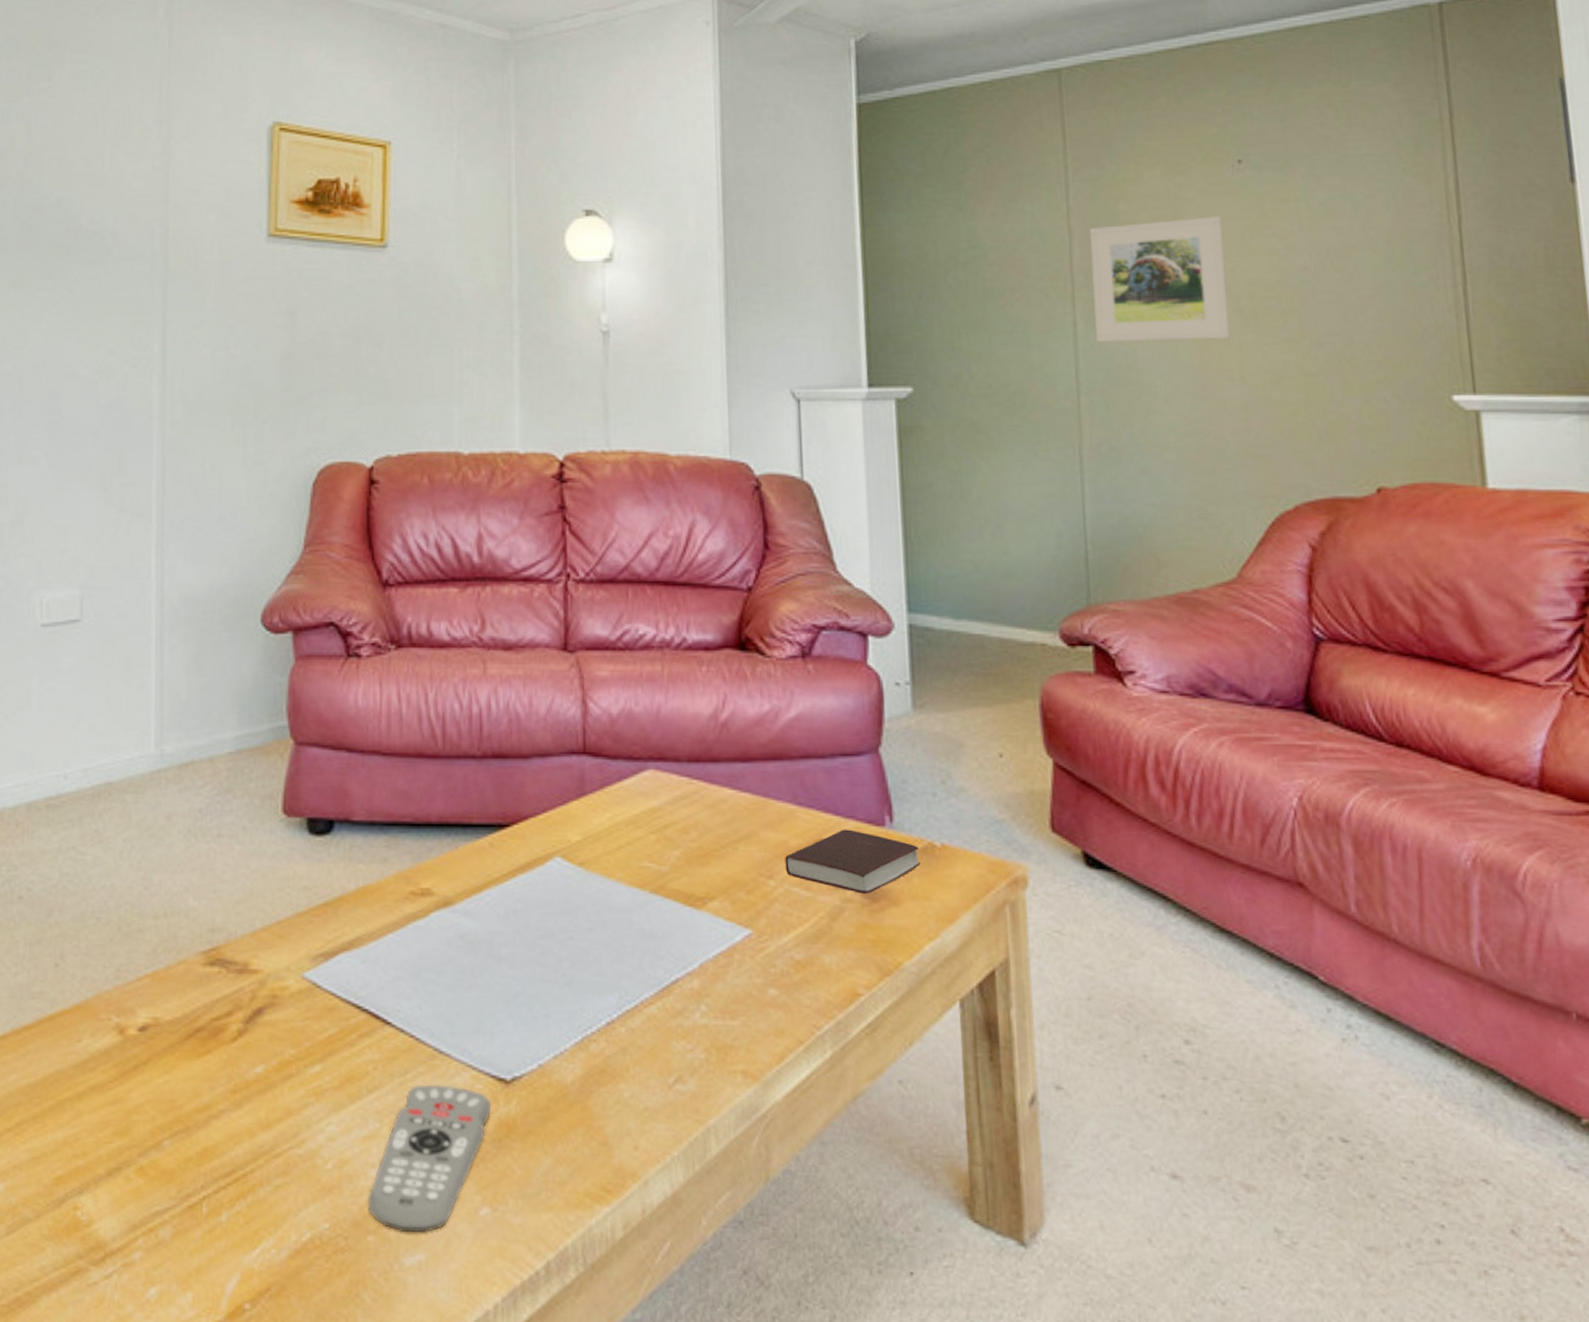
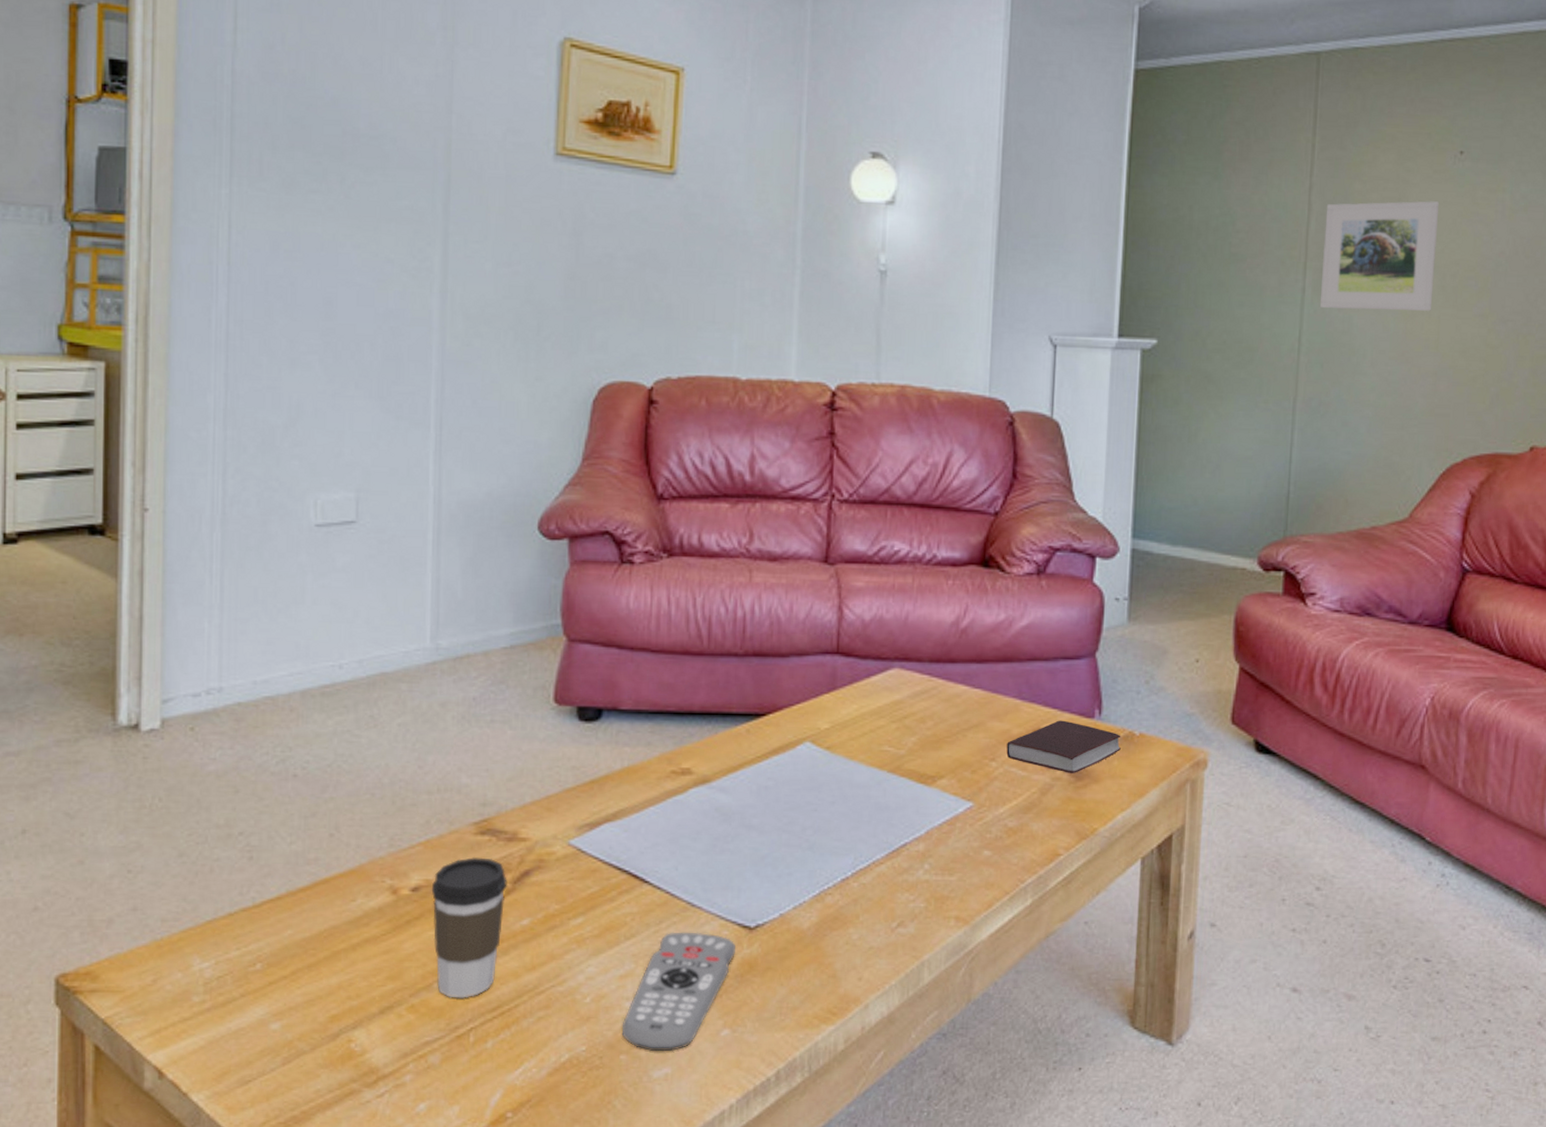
coffee cup: none [159,992,240,1160] -> present [431,857,509,998]

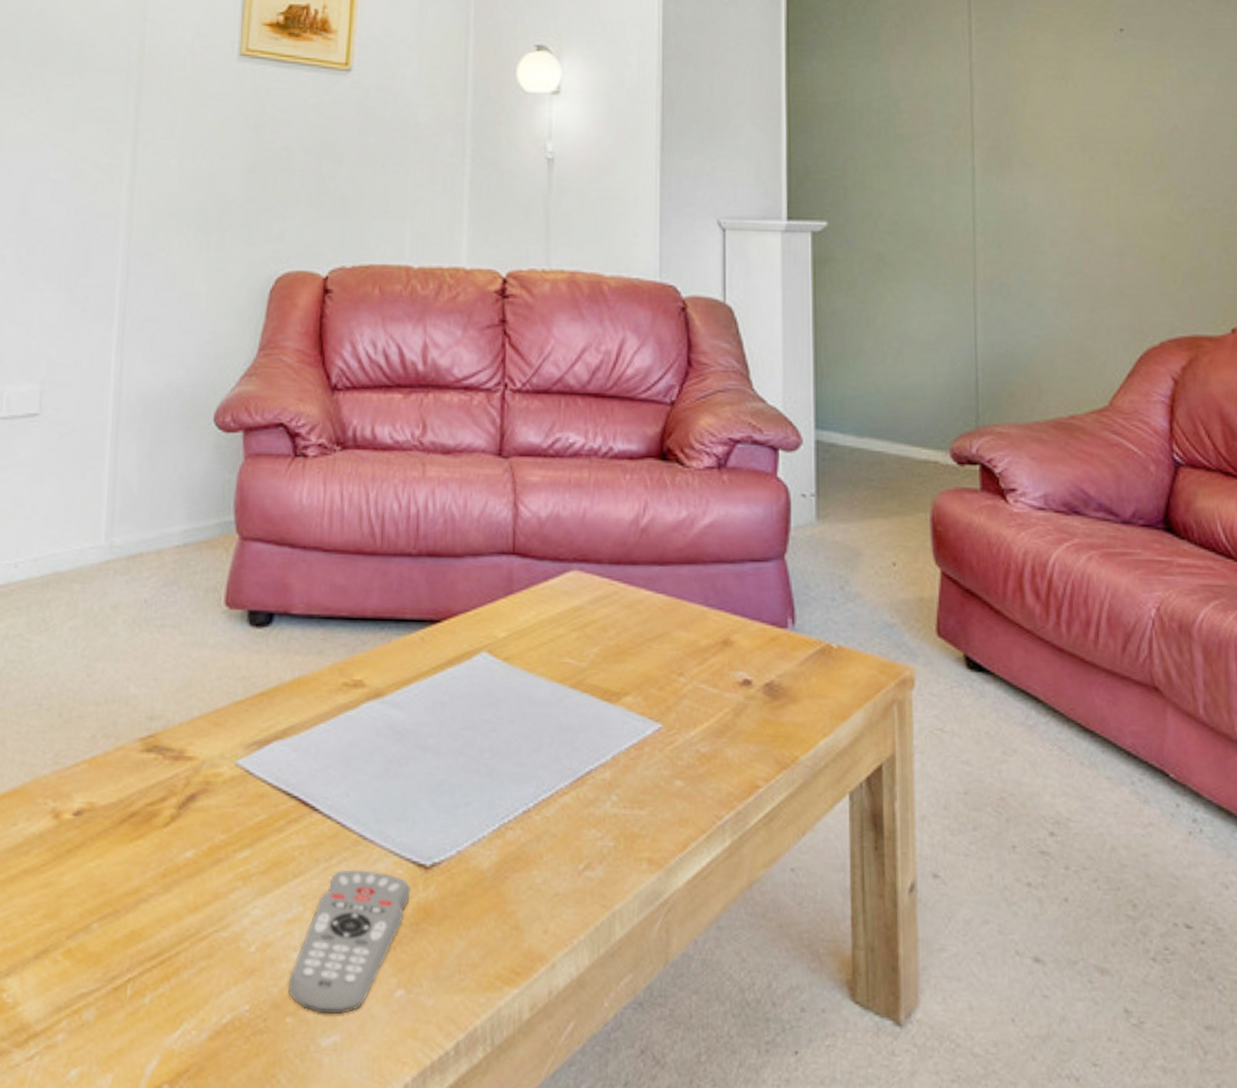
coffee cup: present [431,857,509,998] -> none [94,778,173,943]
book: present [1006,720,1122,773] -> none [695,630,819,691]
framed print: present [1319,201,1439,312] -> none [988,78,1109,189]

